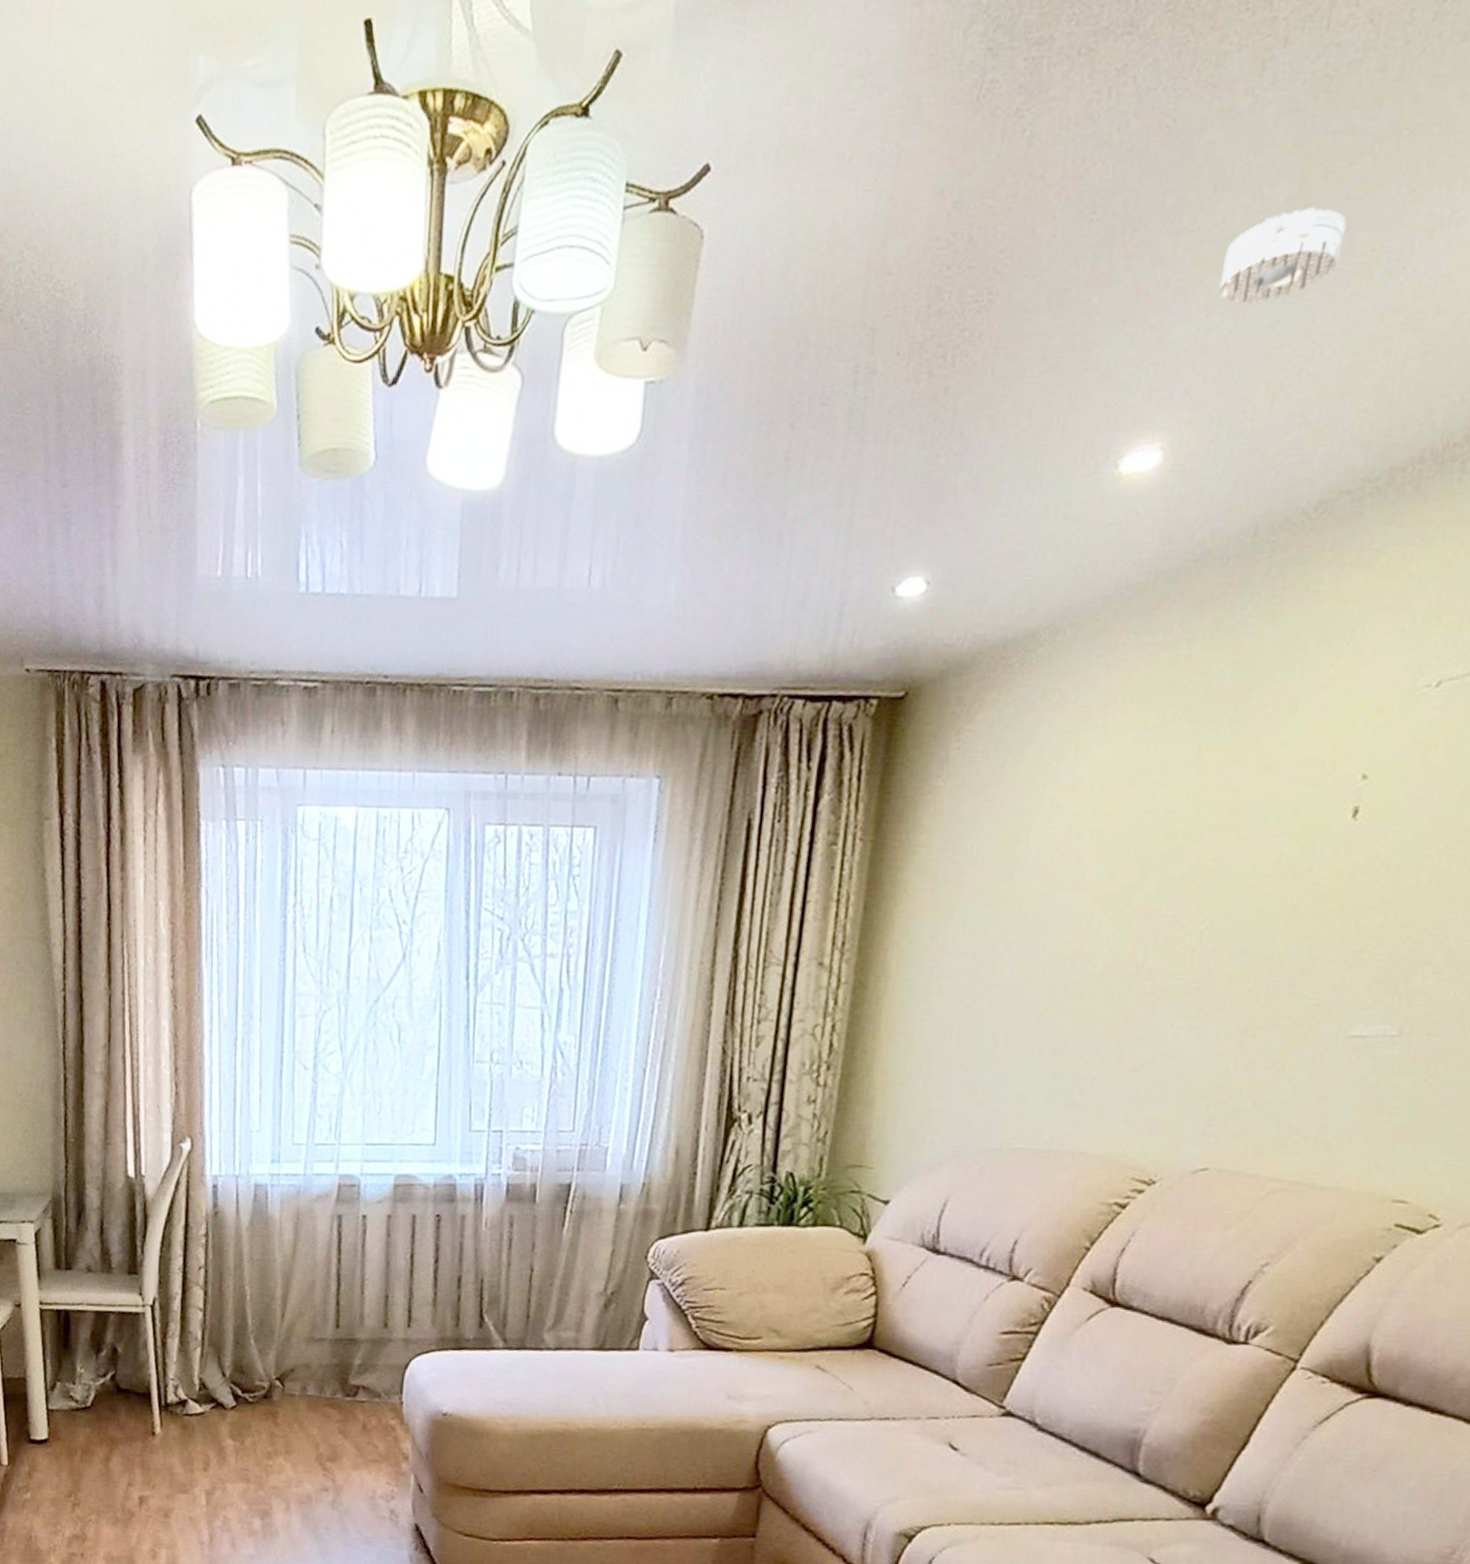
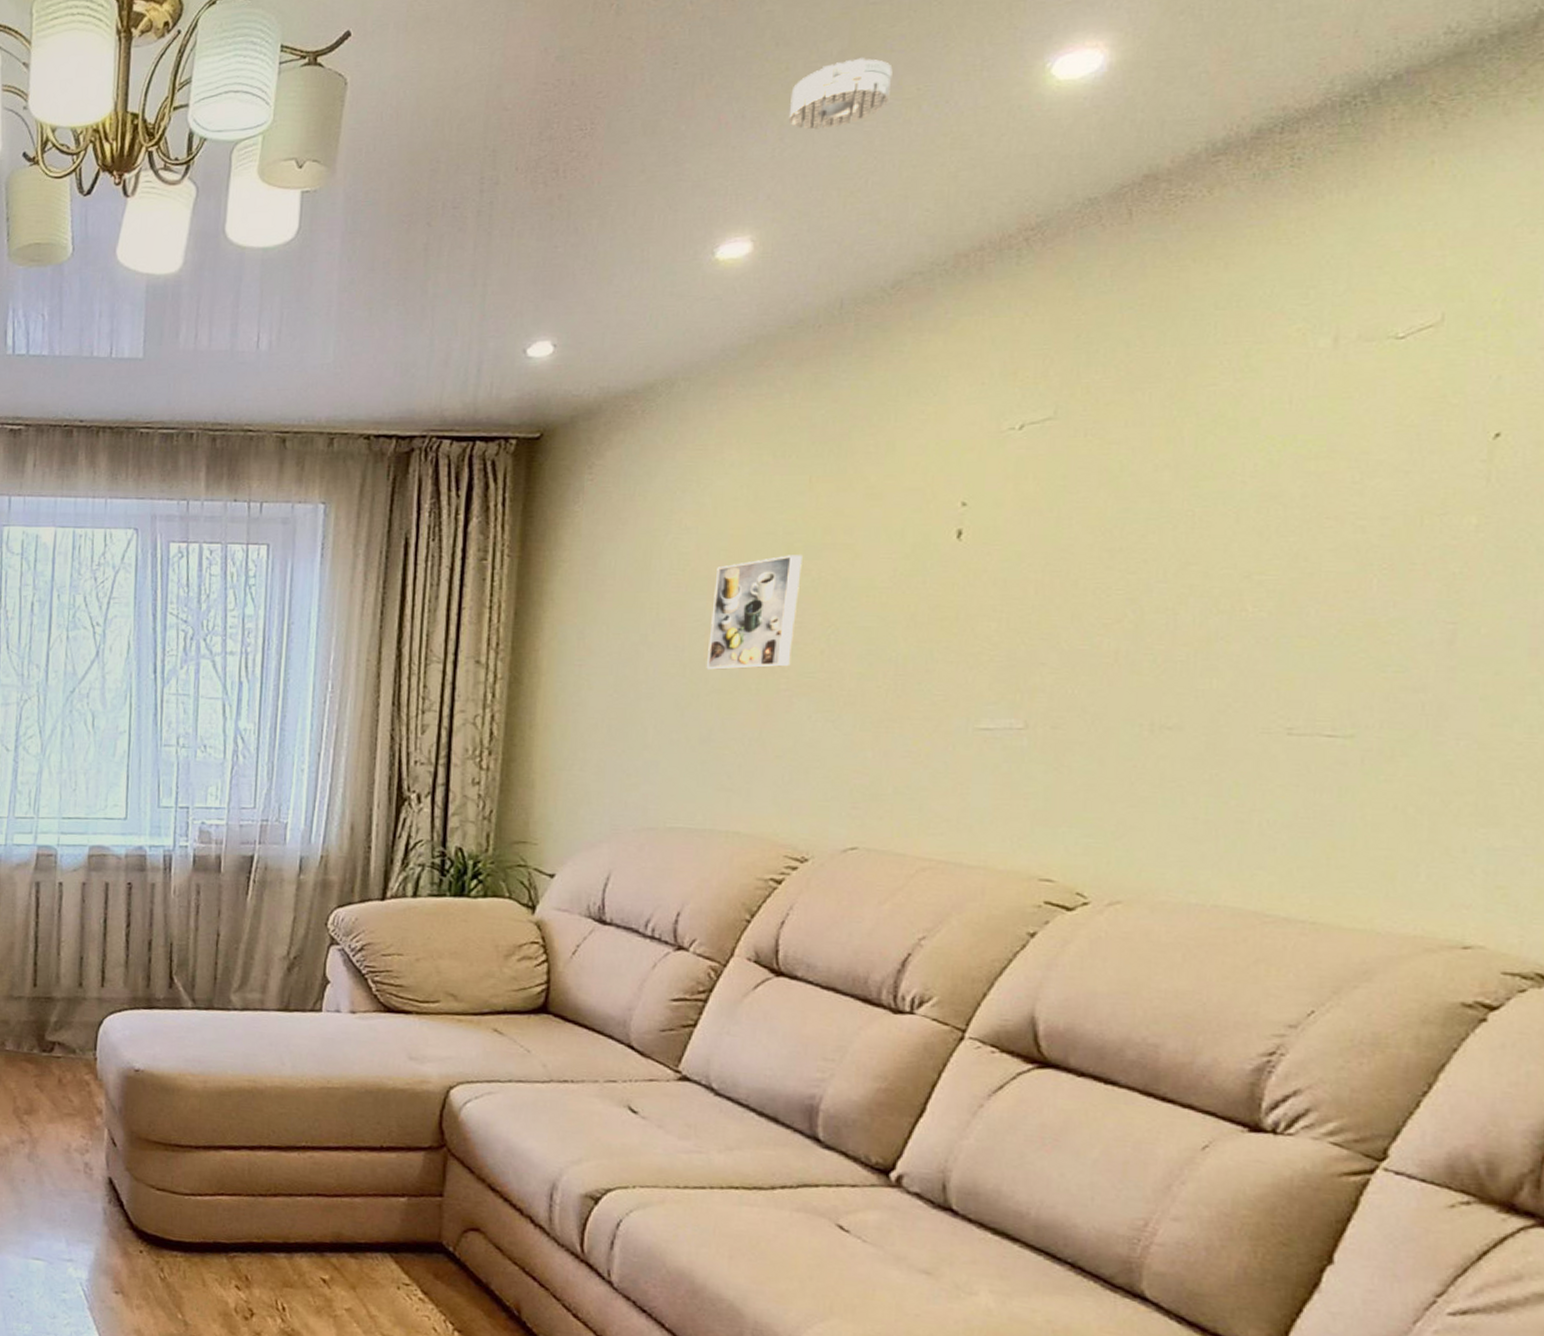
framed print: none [1067,837,1183,971] -> present [706,555,802,670]

